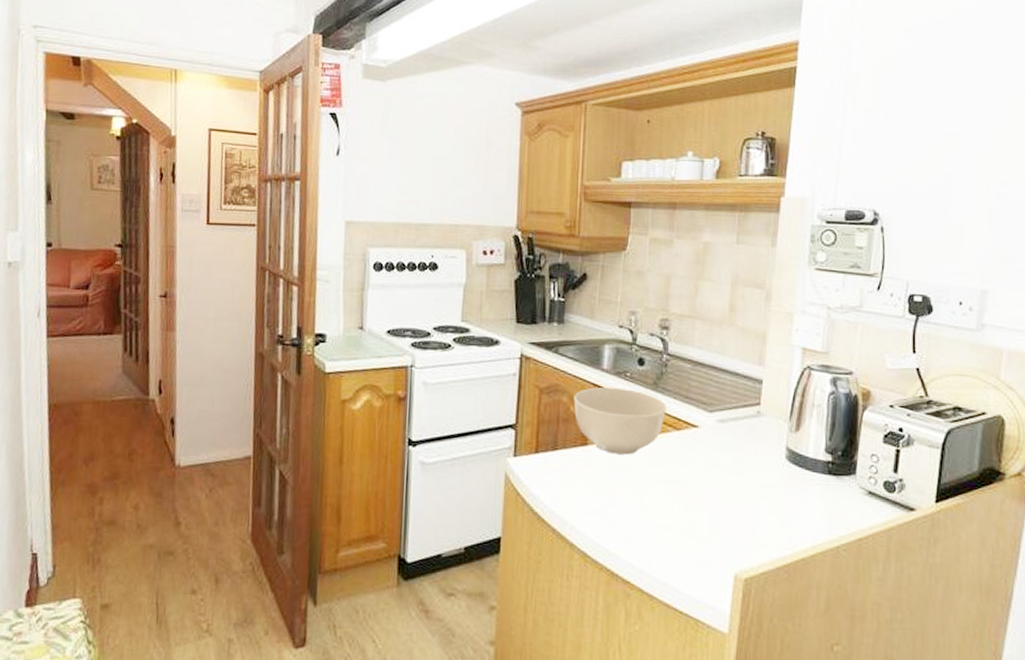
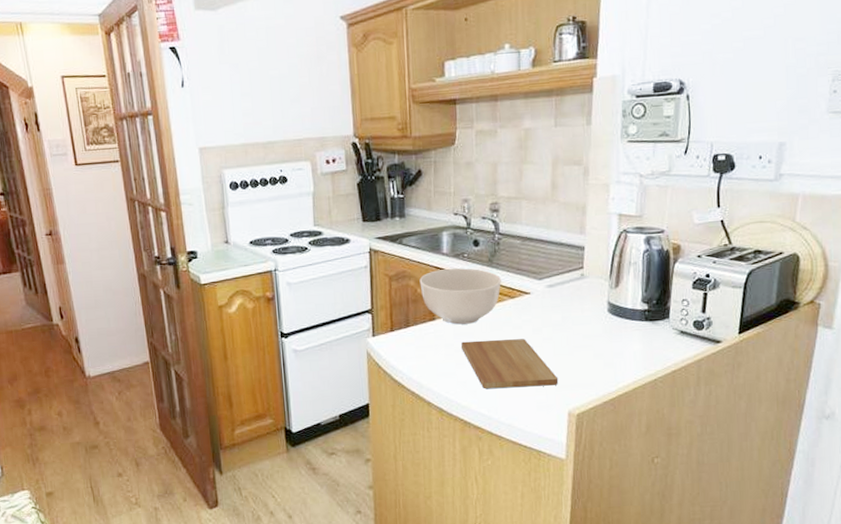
cutting board: none [615,474,725,540] -> present [461,339,559,389]

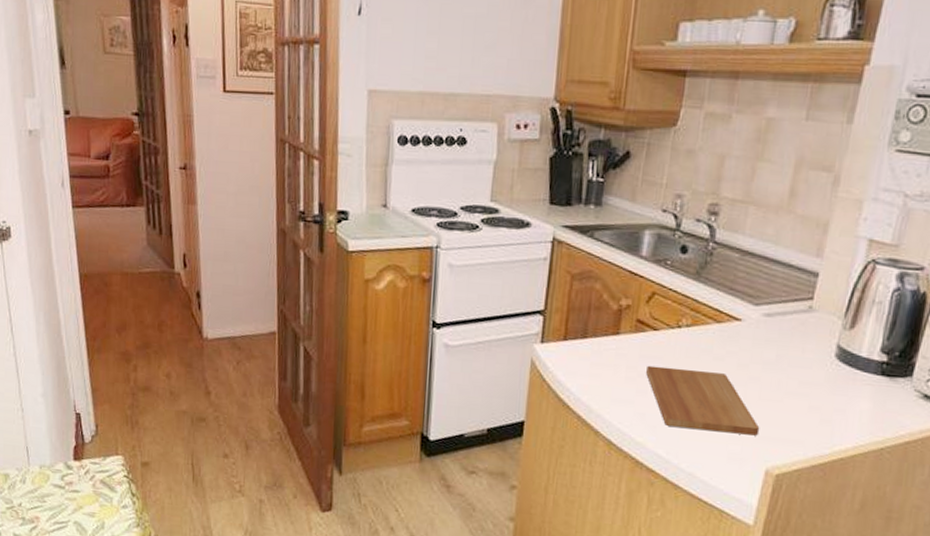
bowl: present [419,268,501,325] -> none [607,275,708,346]

